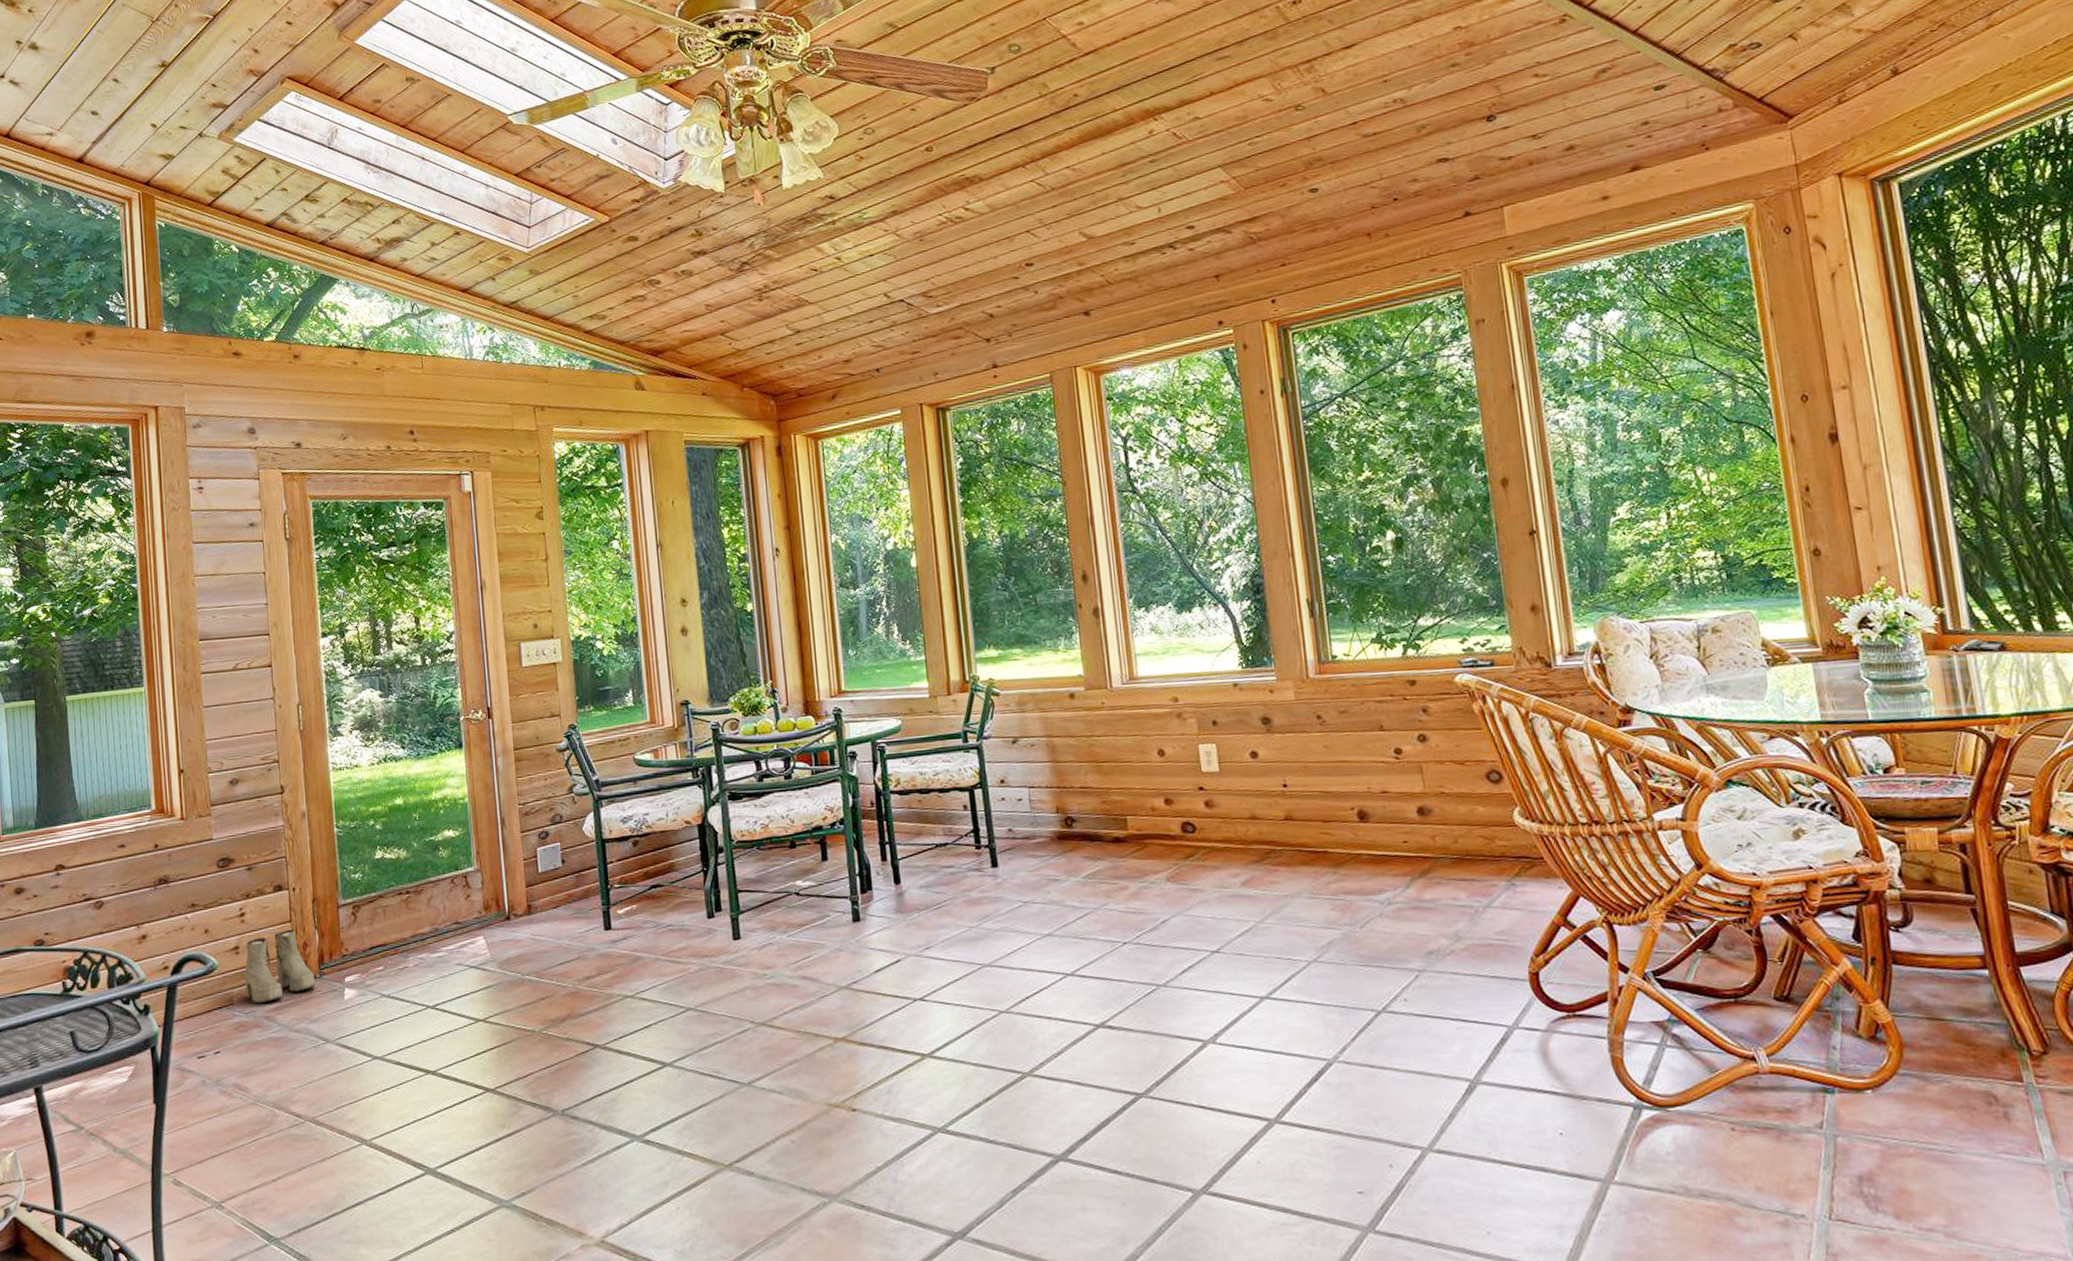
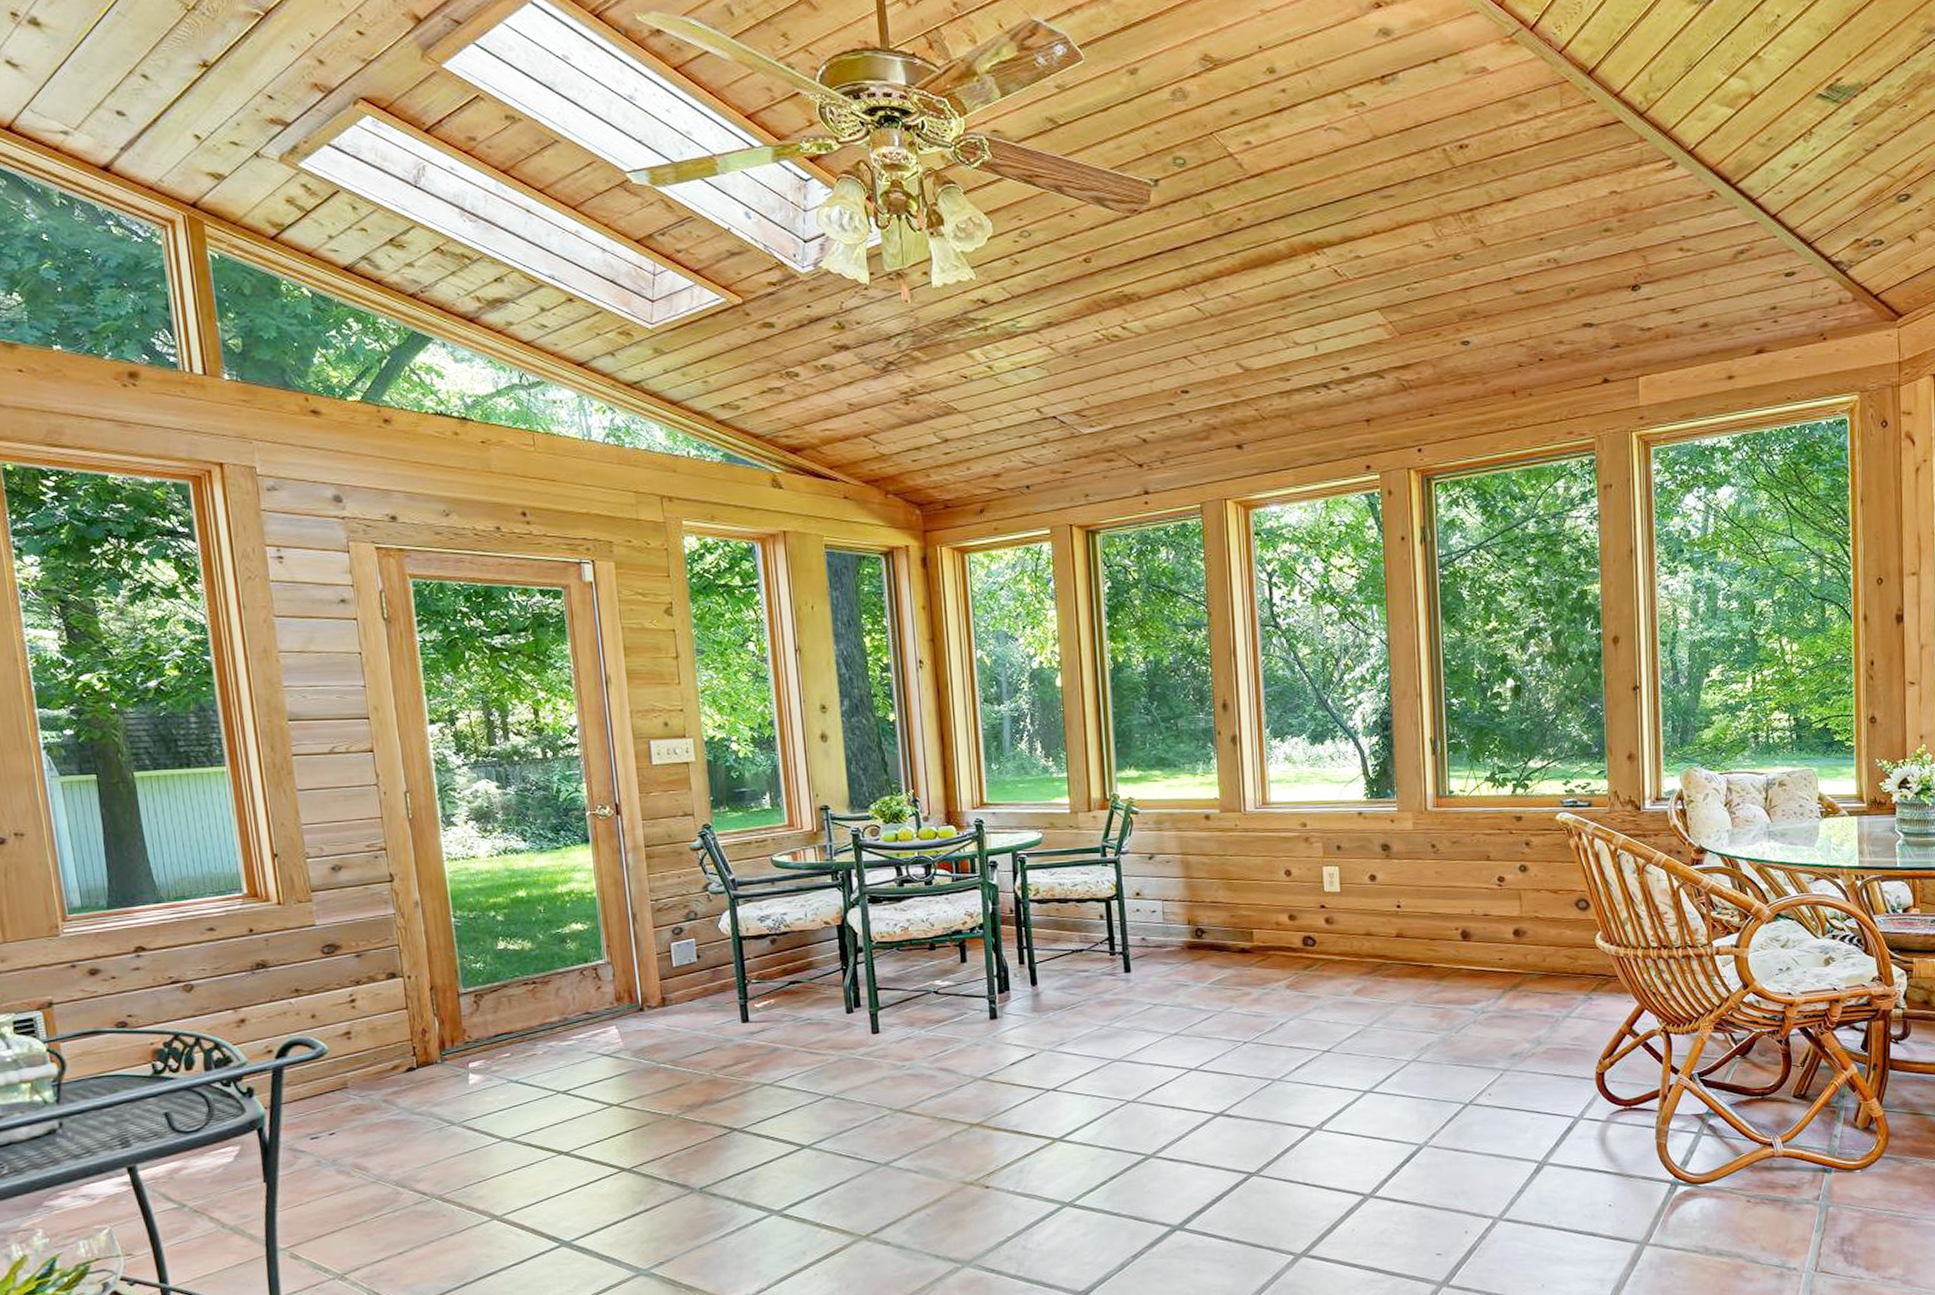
boots: present [243,929,316,1004] -> none [357,1016,438,1088]

